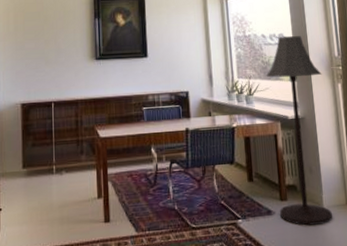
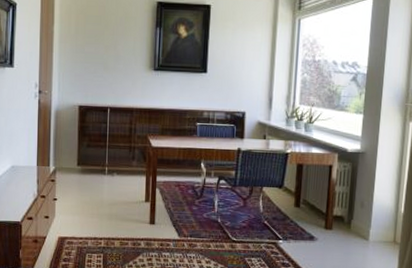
floor lamp: present [266,36,333,226] -> none [322,65,394,257]

